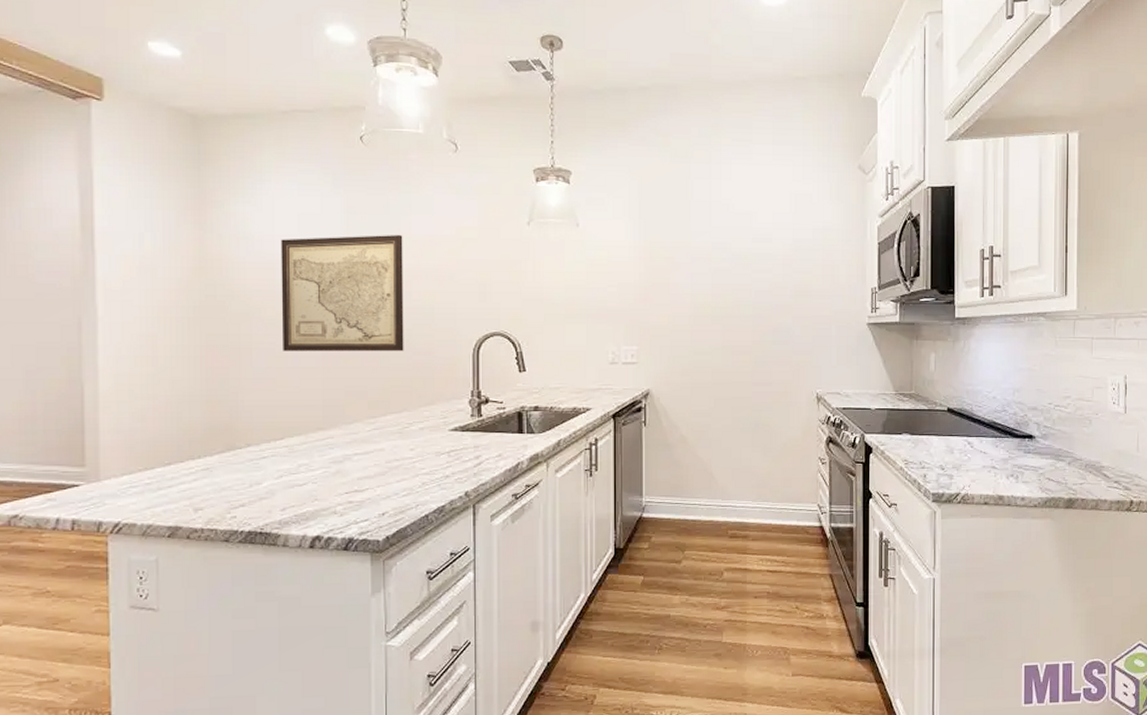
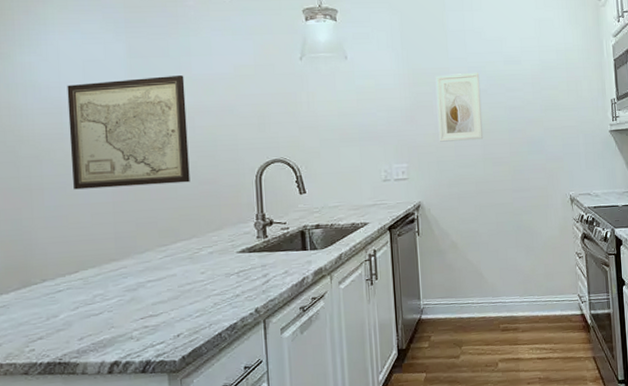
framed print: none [674,248,724,325] -> present [435,72,484,142]

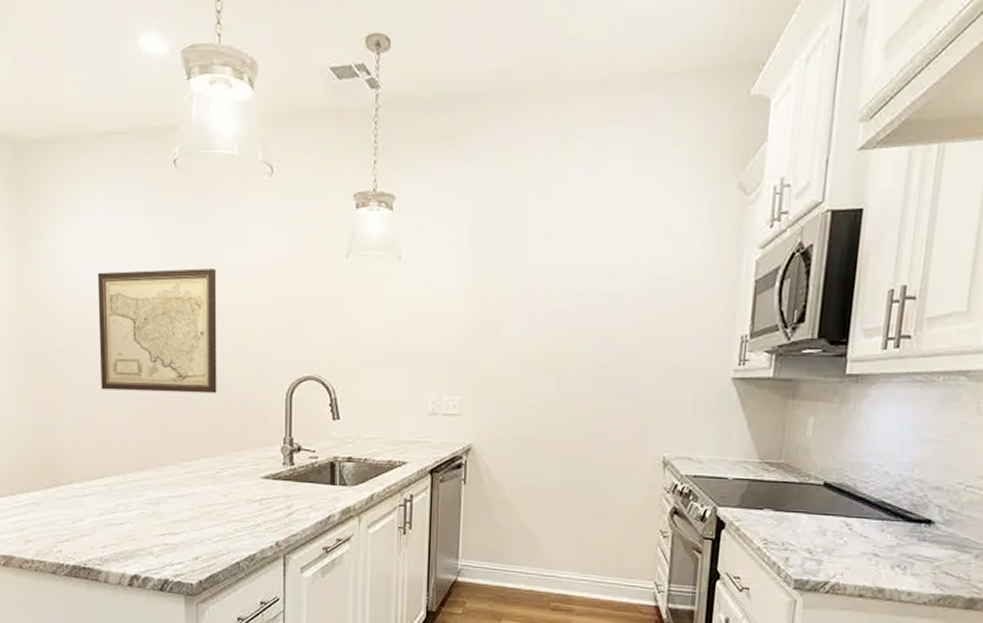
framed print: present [435,72,484,142] -> none [502,286,565,375]

